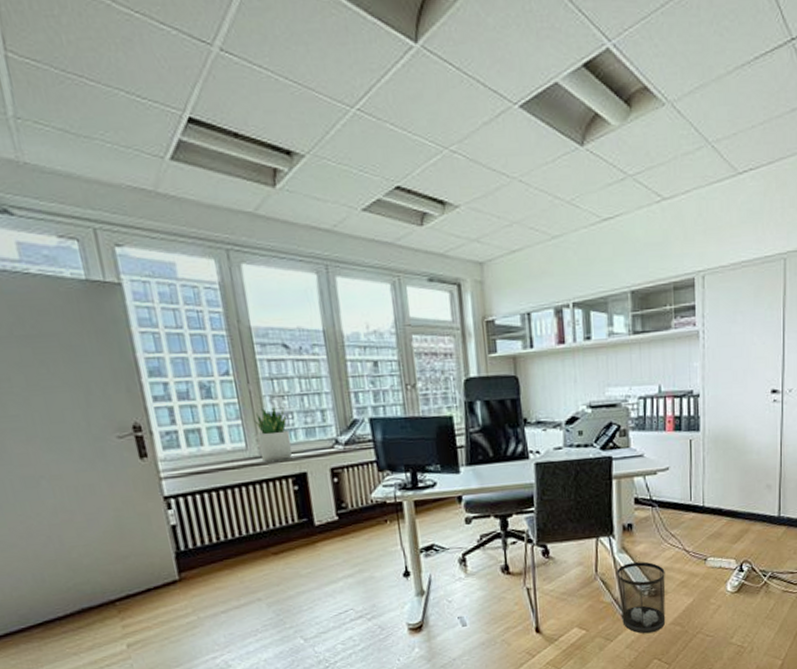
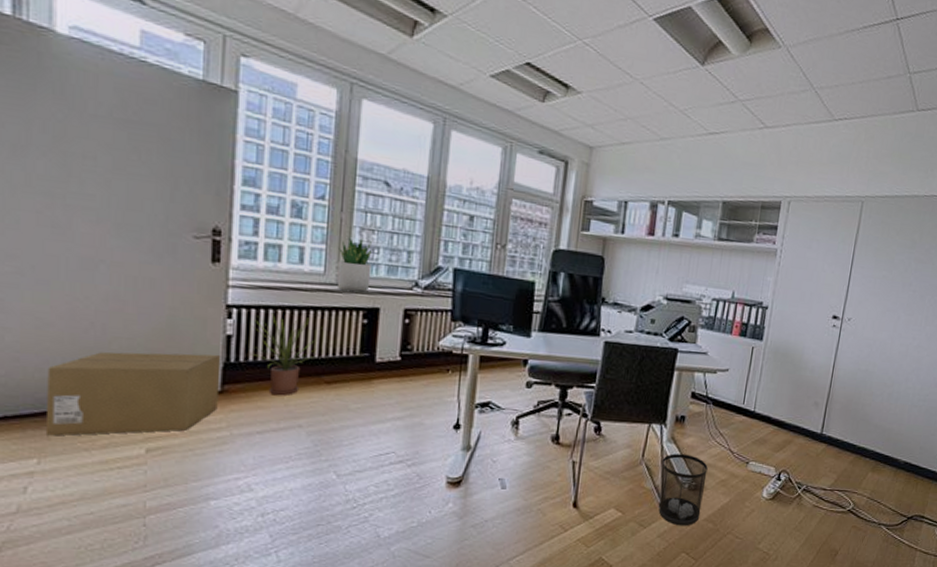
box: none [22,545,180,647] -> present [45,352,221,436]
house plant: none [193,494,258,574] -> present [250,312,316,395]

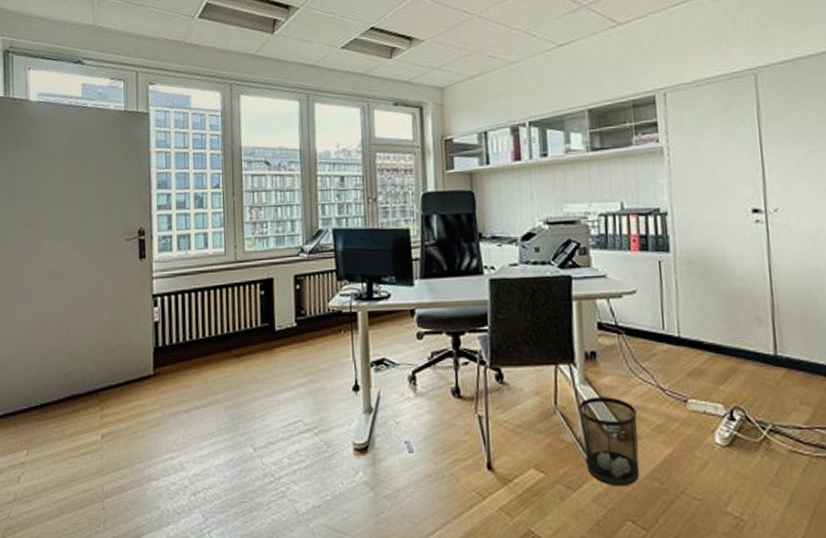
box: present [45,352,221,436] -> none [31,340,152,429]
house plant: present [250,312,316,395] -> none [173,296,225,373]
planter: present [337,237,373,292] -> none [234,215,263,266]

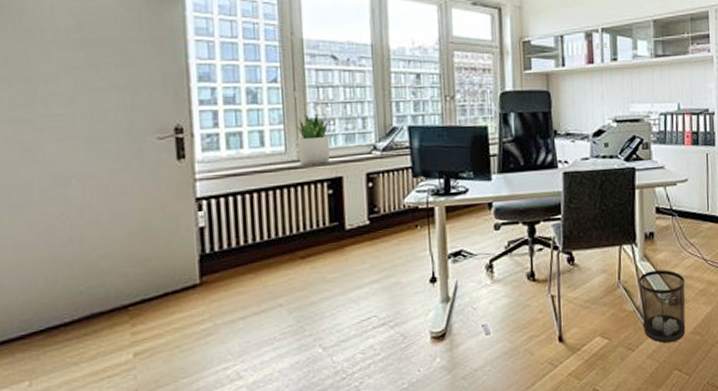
planter: none [234,215,263,266] -> present [296,112,331,165]

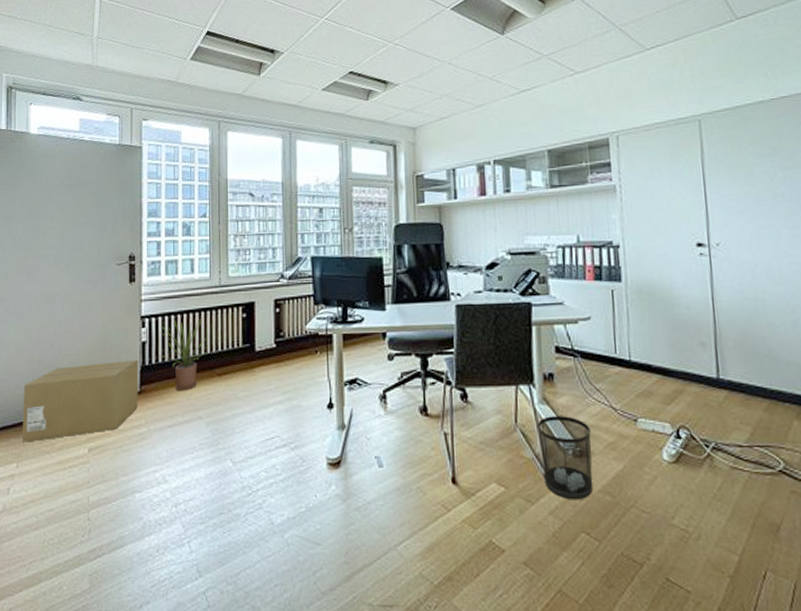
box: none [31,247,199,356] -> present [22,359,139,442]
house plant: none [224,197,288,278] -> present [159,318,209,390]
planter: present [296,112,331,165] -> none [219,243,246,290]

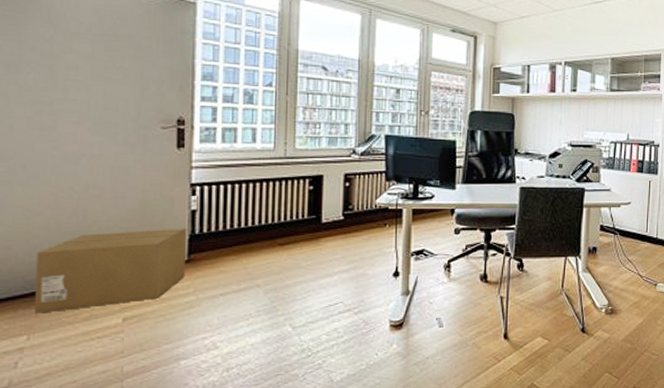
house plant: present [159,318,209,390] -> none [212,187,270,259]
waste bin: present [537,416,594,500] -> none [580,282,621,348]

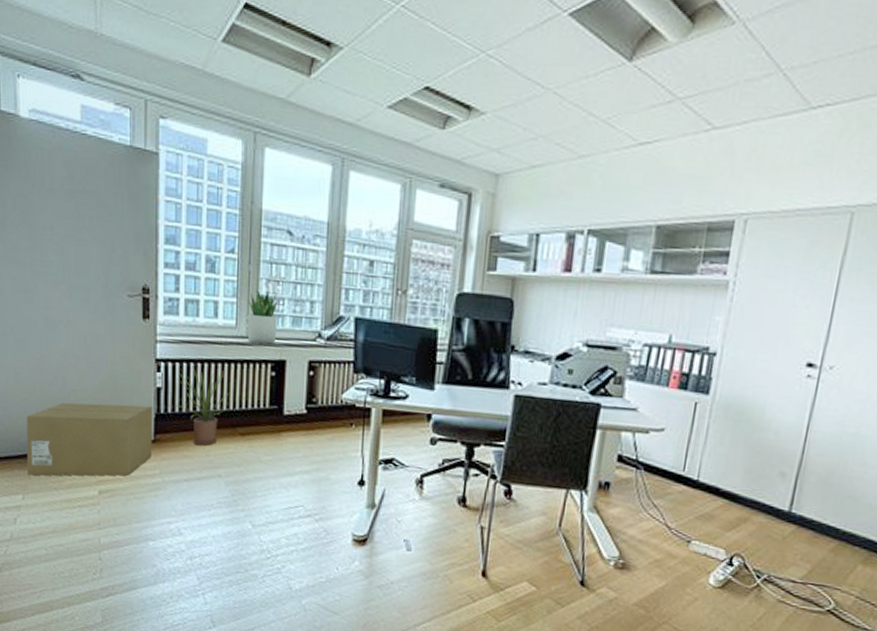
house plant: none [212,187,270,259] -> present [176,366,231,446]
planter: none [285,115,315,162] -> present [247,289,279,344]

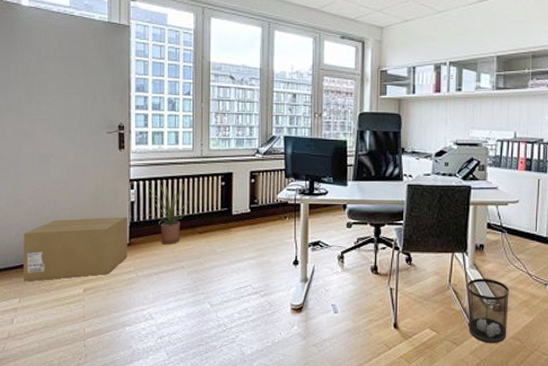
planter: present [247,289,279,344] -> none [202,120,225,161]
waste bin: none [578,525,639,610] -> present [467,278,509,344]

